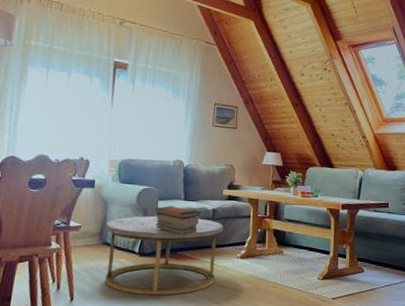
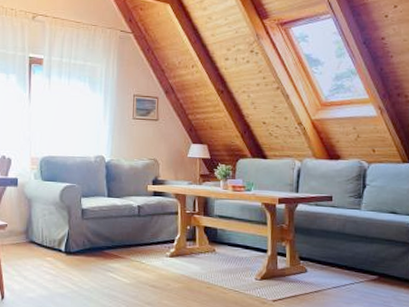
coffee table: present [104,215,223,296] -> none [30,213,150,295]
book stack: present [154,206,200,235] -> none [78,203,125,233]

